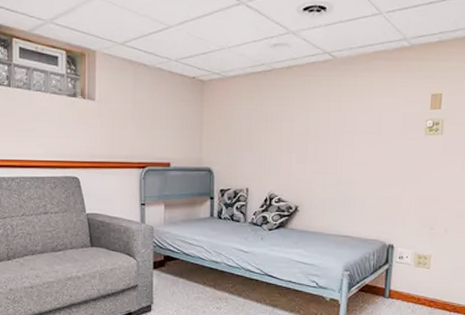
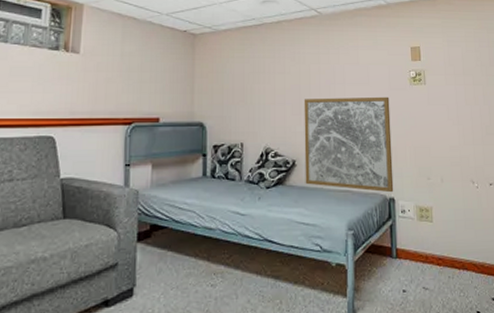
wall art: none [306,146,401,240] -> present [303,96,394,193]

